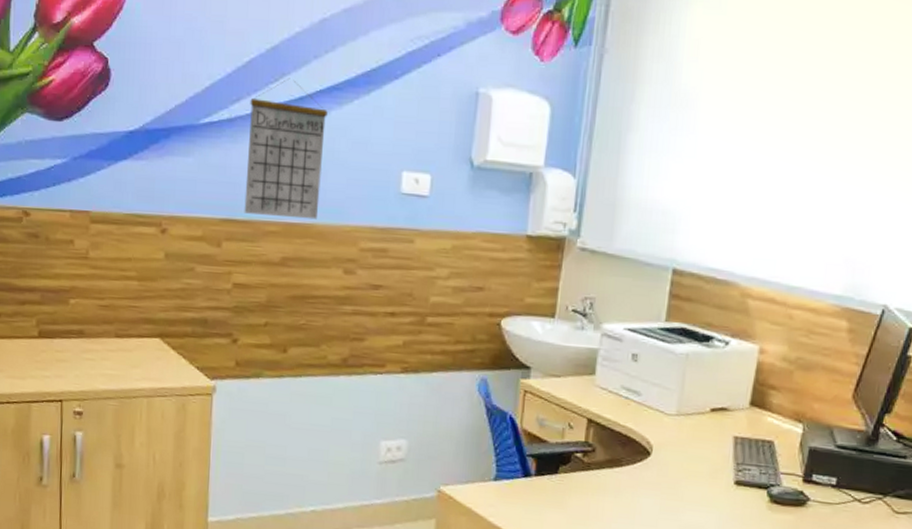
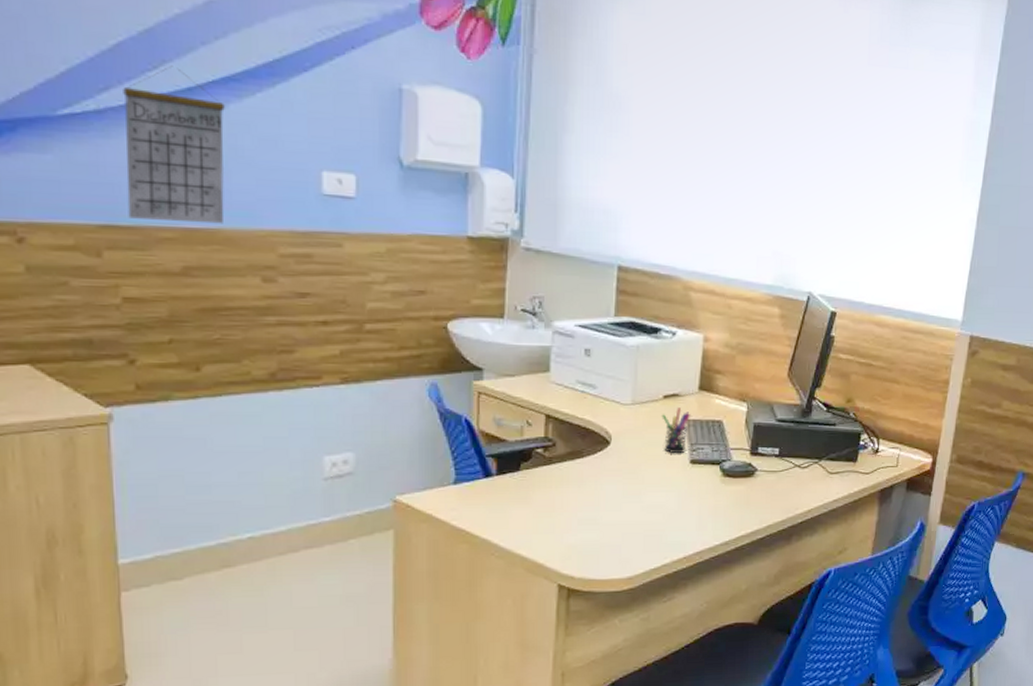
pen holder: none [707,423,740,472] -> present [662,408,691,453]

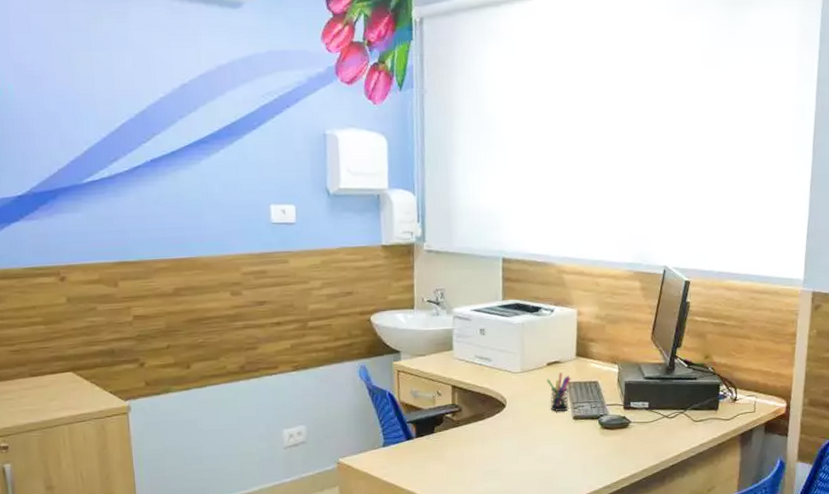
calendar: present [123,65,225,224] -> none [127,137,202,255]

